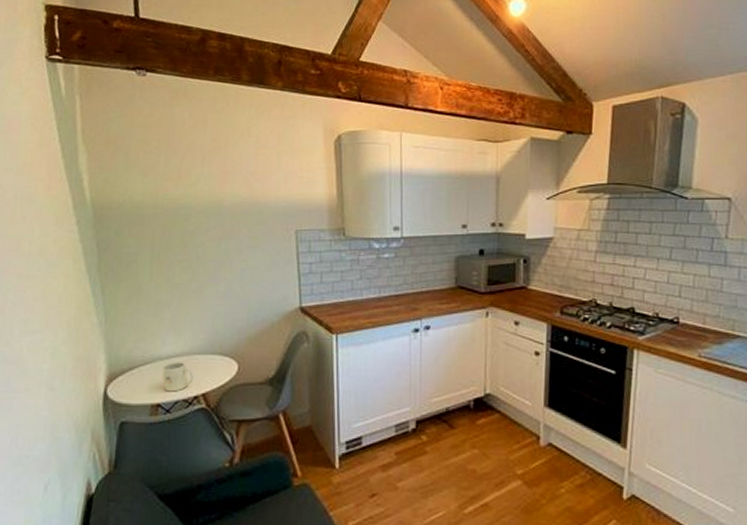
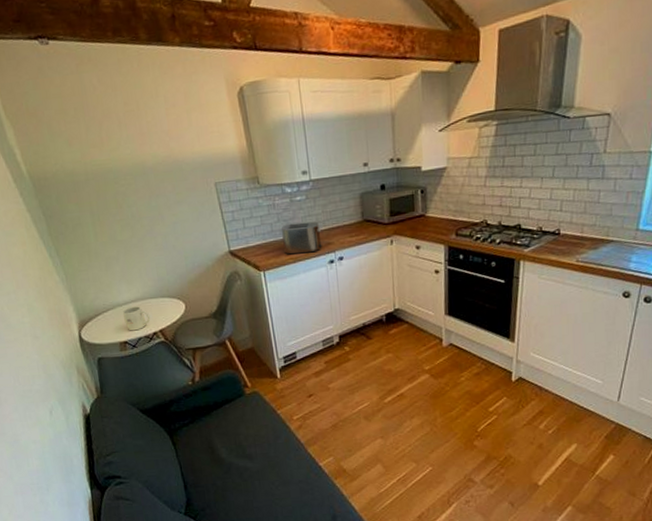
toaster: none [362,282,409,318] -> present [280,221,322,255]

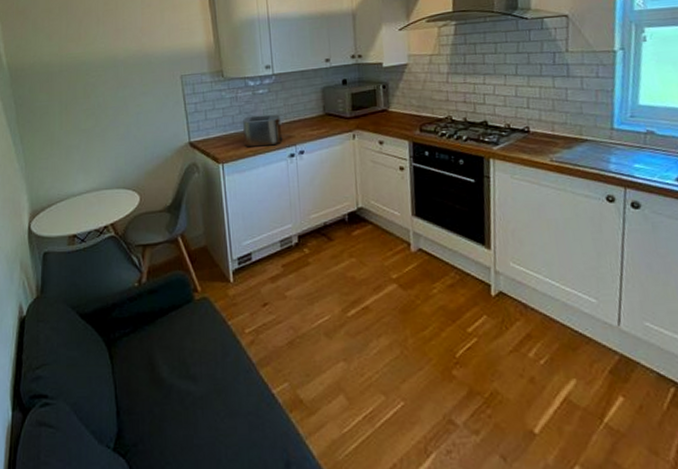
mug: present [122,306,151,331] -> none [75,197,103,224]

